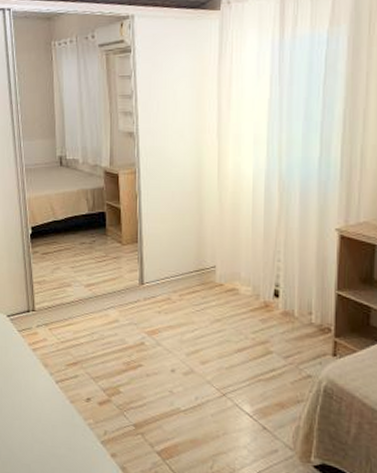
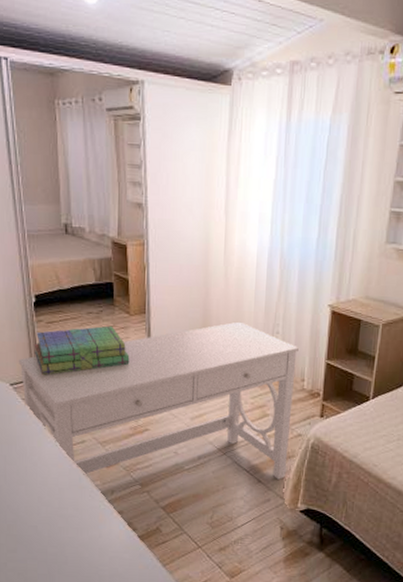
desk: none [16,249,303,428] -> present [19,321,299,480]
stack of books: none [30,256,122,307] -> present [34,325,130,375]

